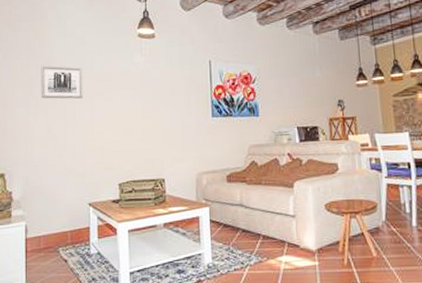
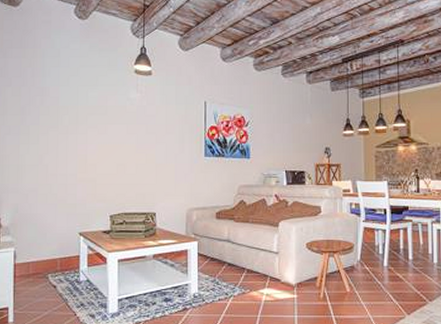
wall art: present [41,65,83,99] -> none [32,94,77,130]

